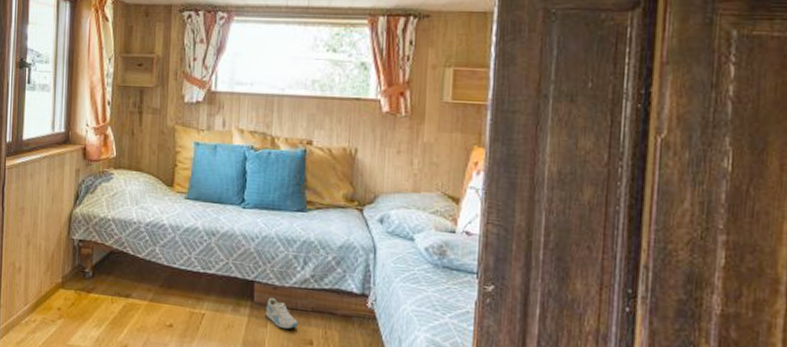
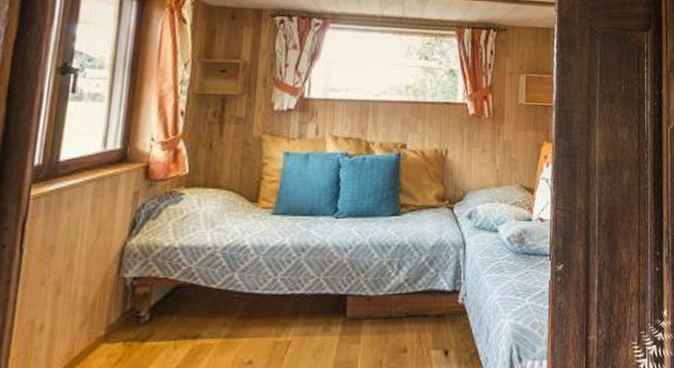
sneaker: present [265,297,298,330] -> none [358,309,392,341]

